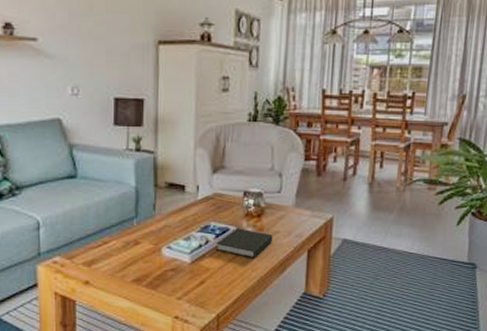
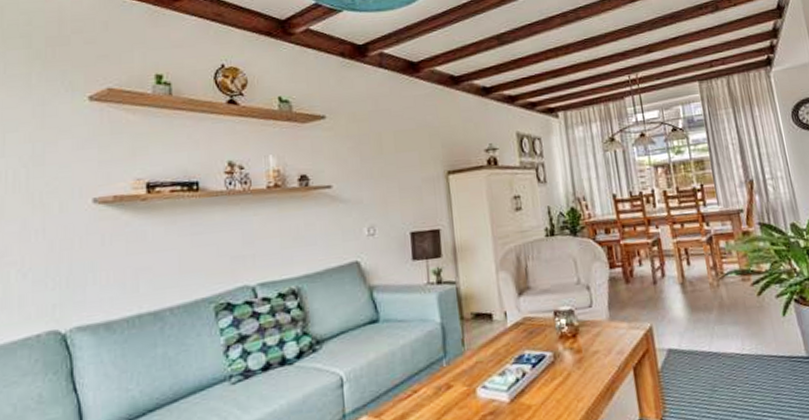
book: present [215,228,273,259] -> none [533,353,594,387]

